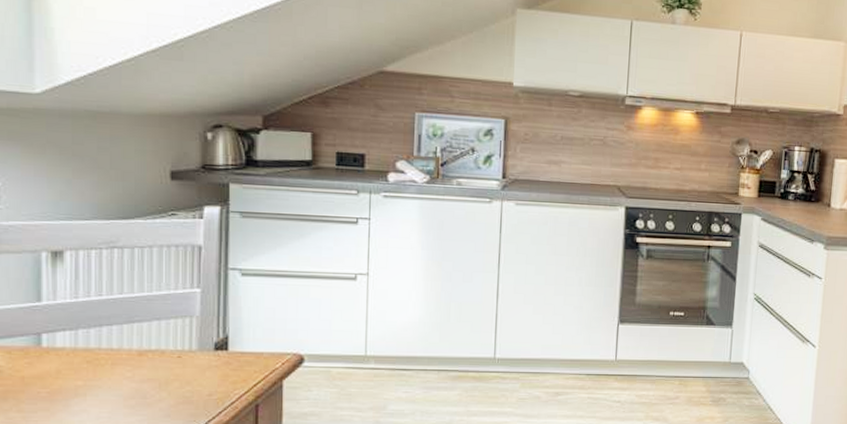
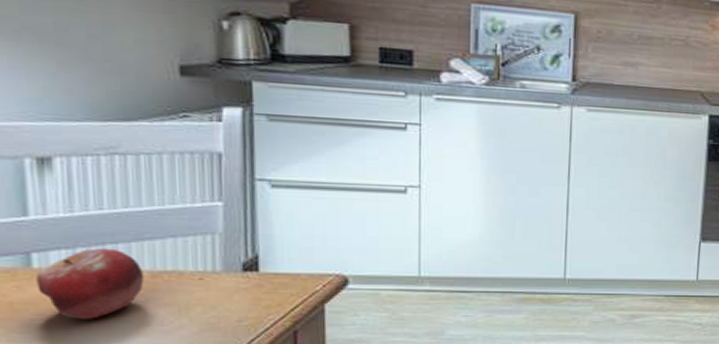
fruit: none [44,329,132,394] -> present [36,248,144,321]

